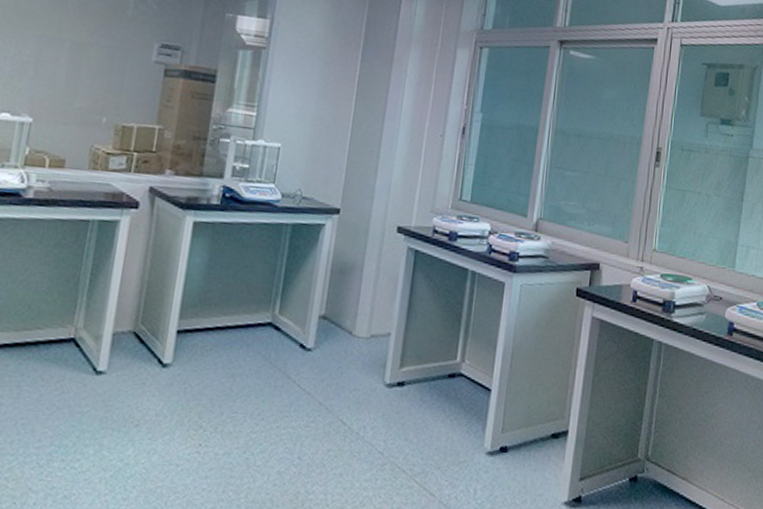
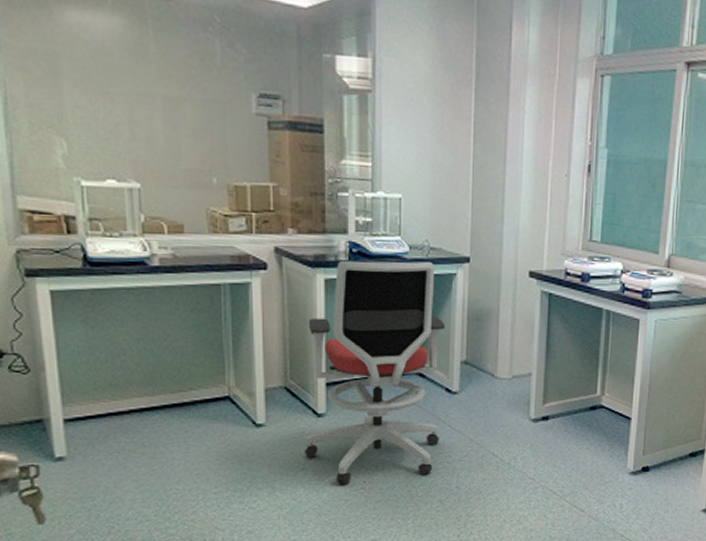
office chair: none [141,204,308,446] -> present [304,260,446,484]

